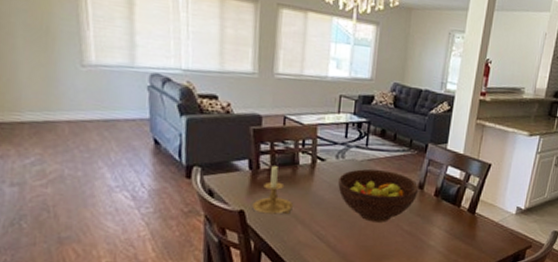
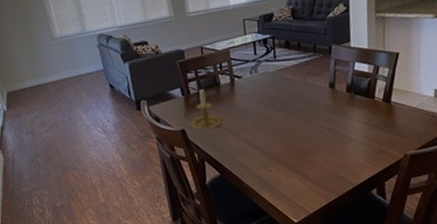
fruit bowl: present [338,169,419,222] -> none [256,76,331,124]

